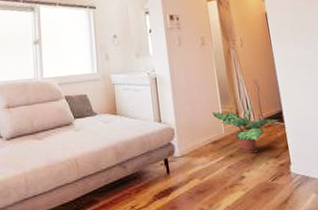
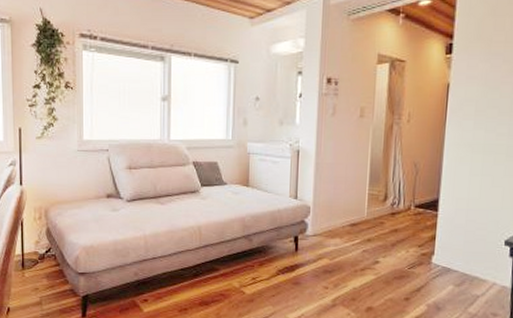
potted plant: present [212,106,279,154] -> none [356,191,432,240]

